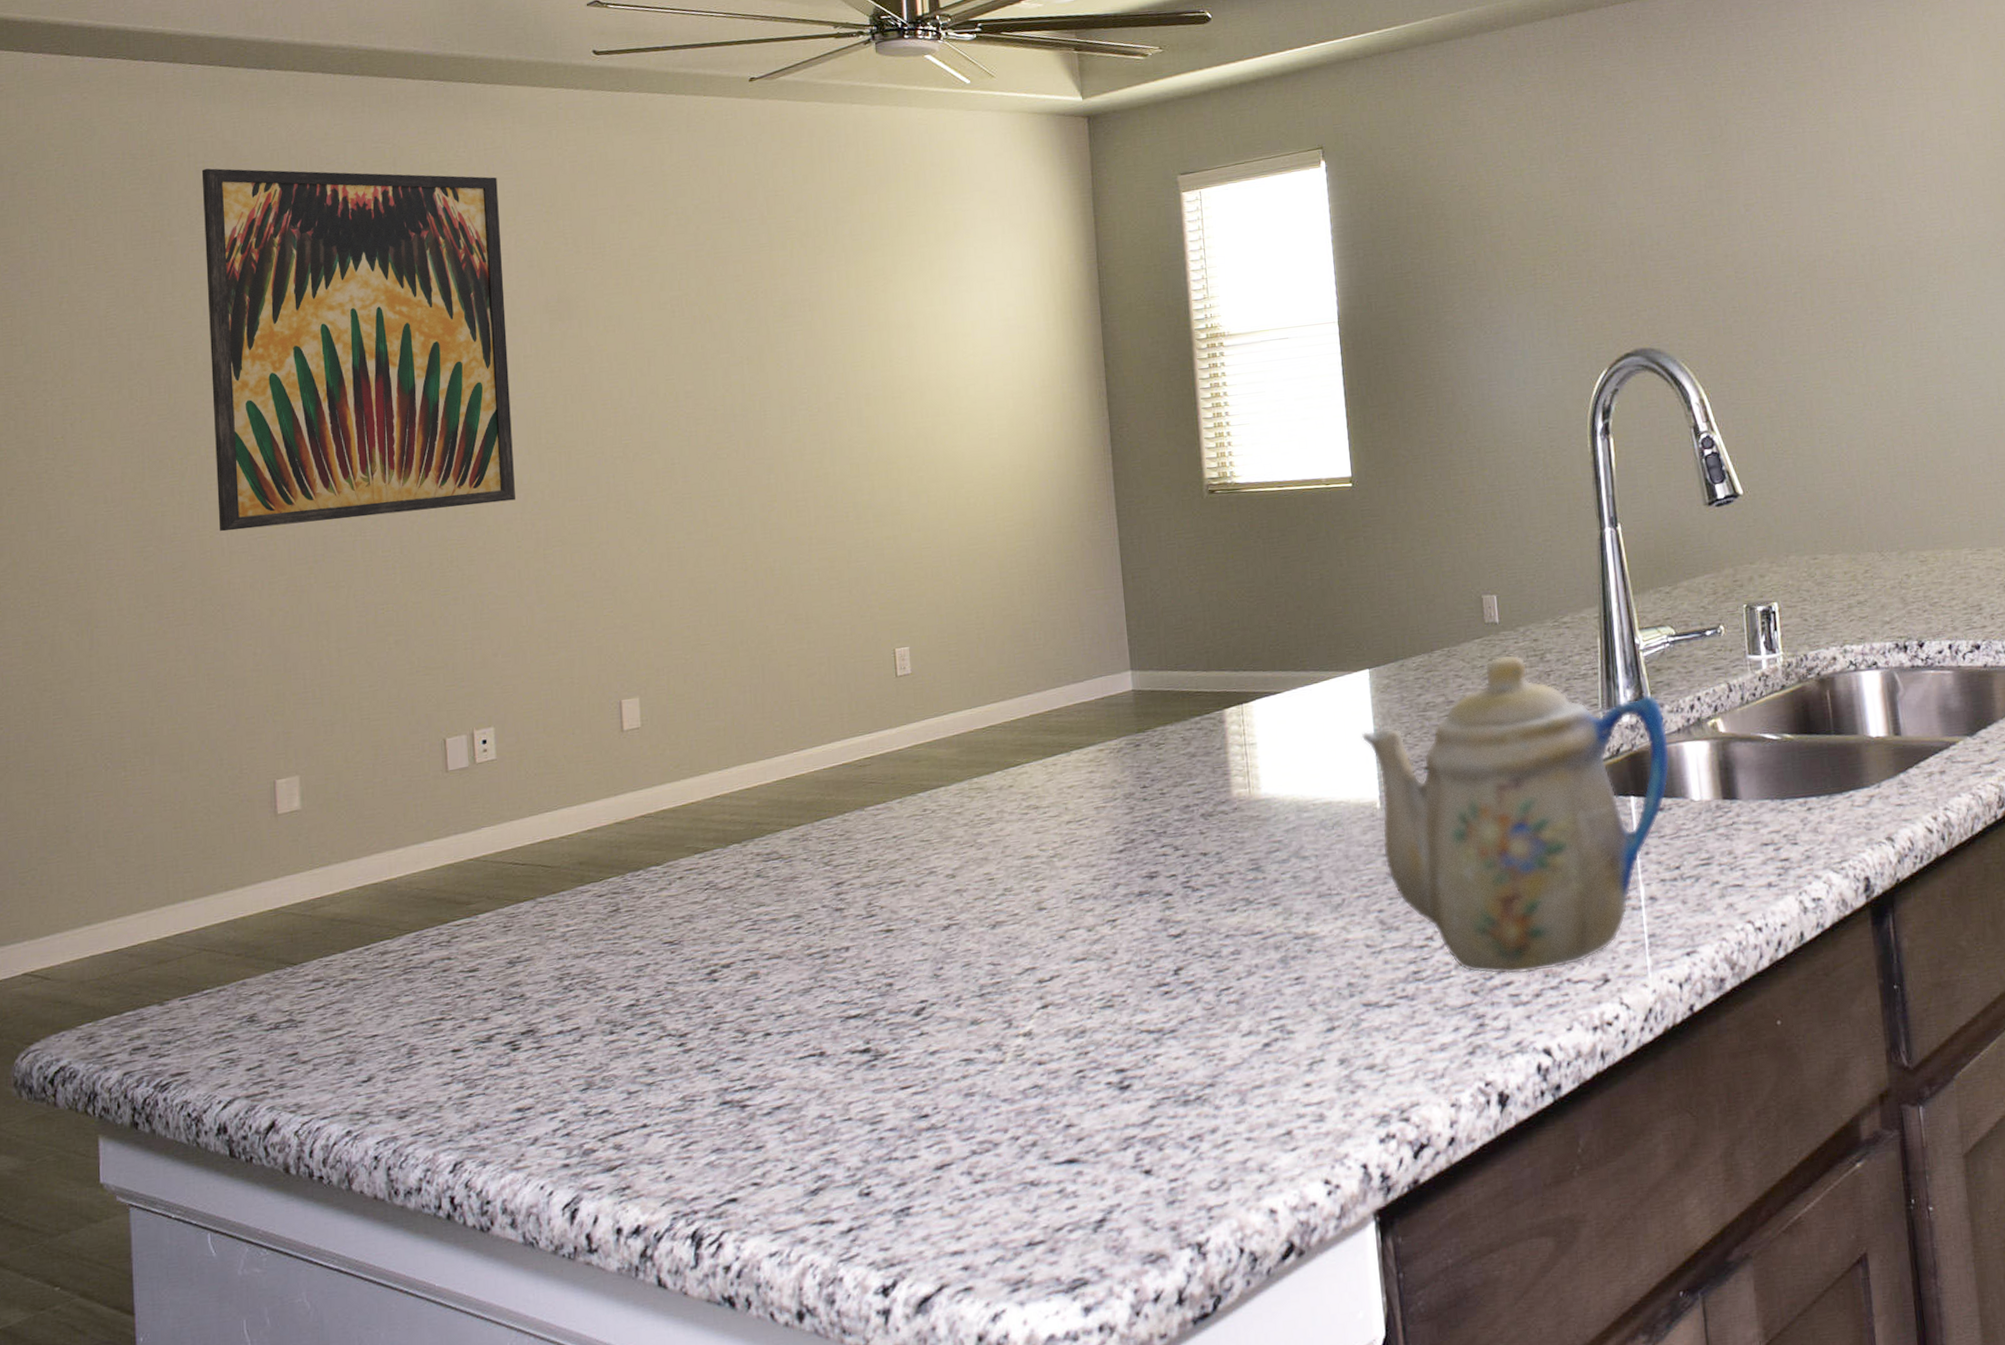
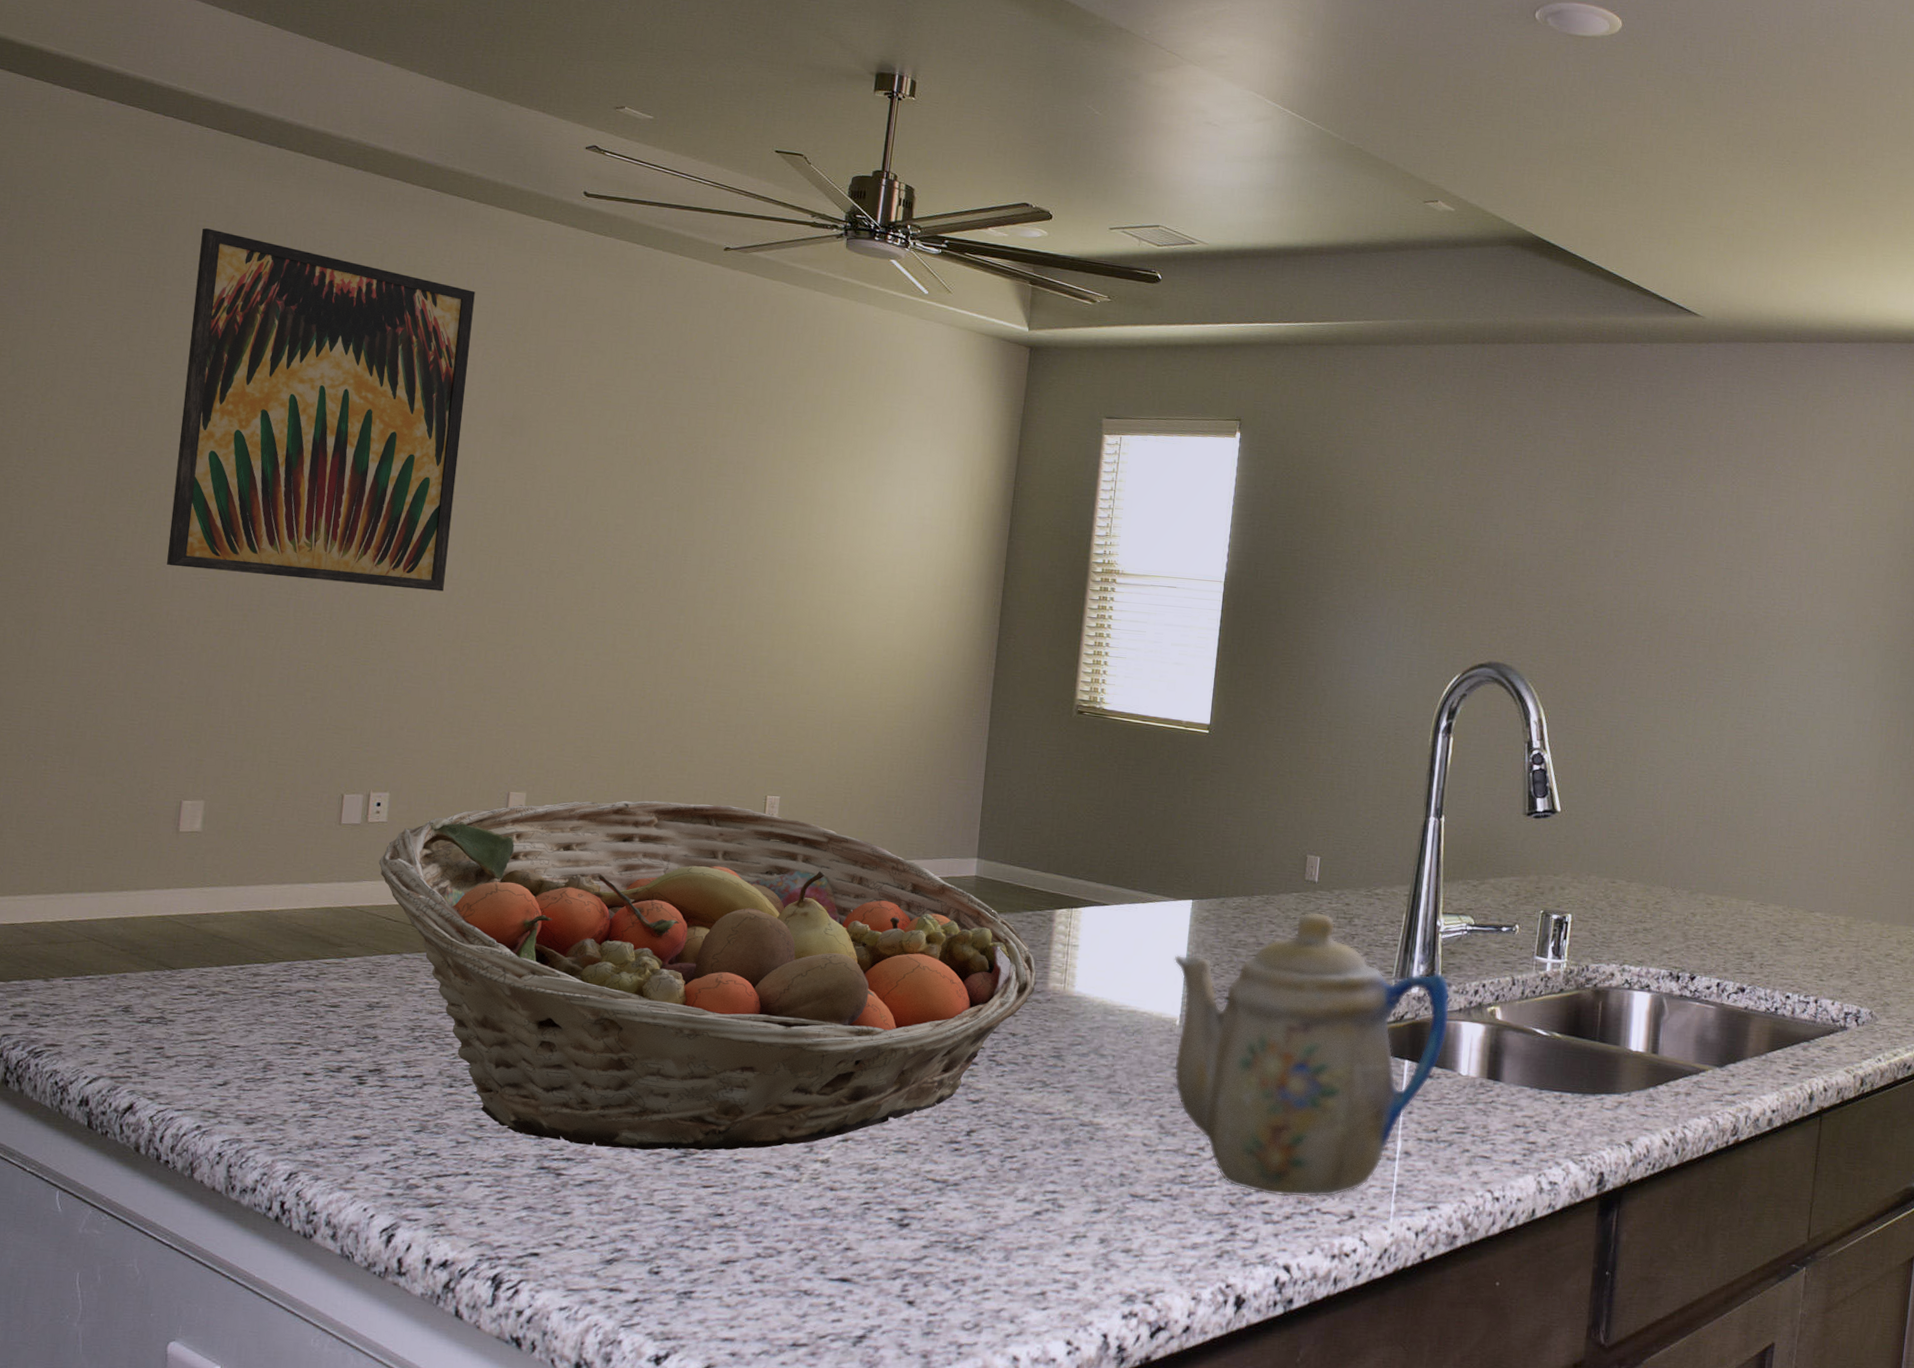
fruit basket: none [494,667,1219,1070] -> present [378,800,1037,1151]

